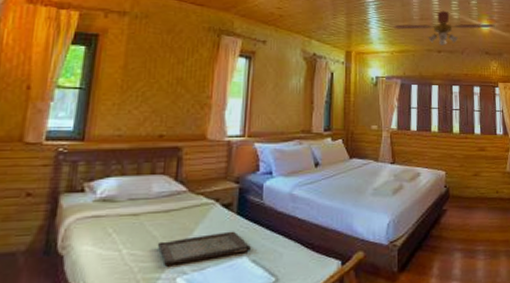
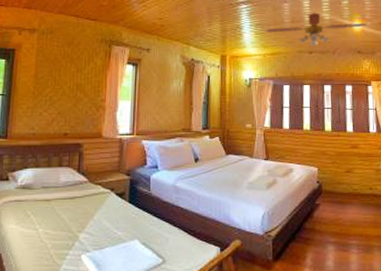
serving tray: present [157,231,251,265] -> none [65,217,141,244]

